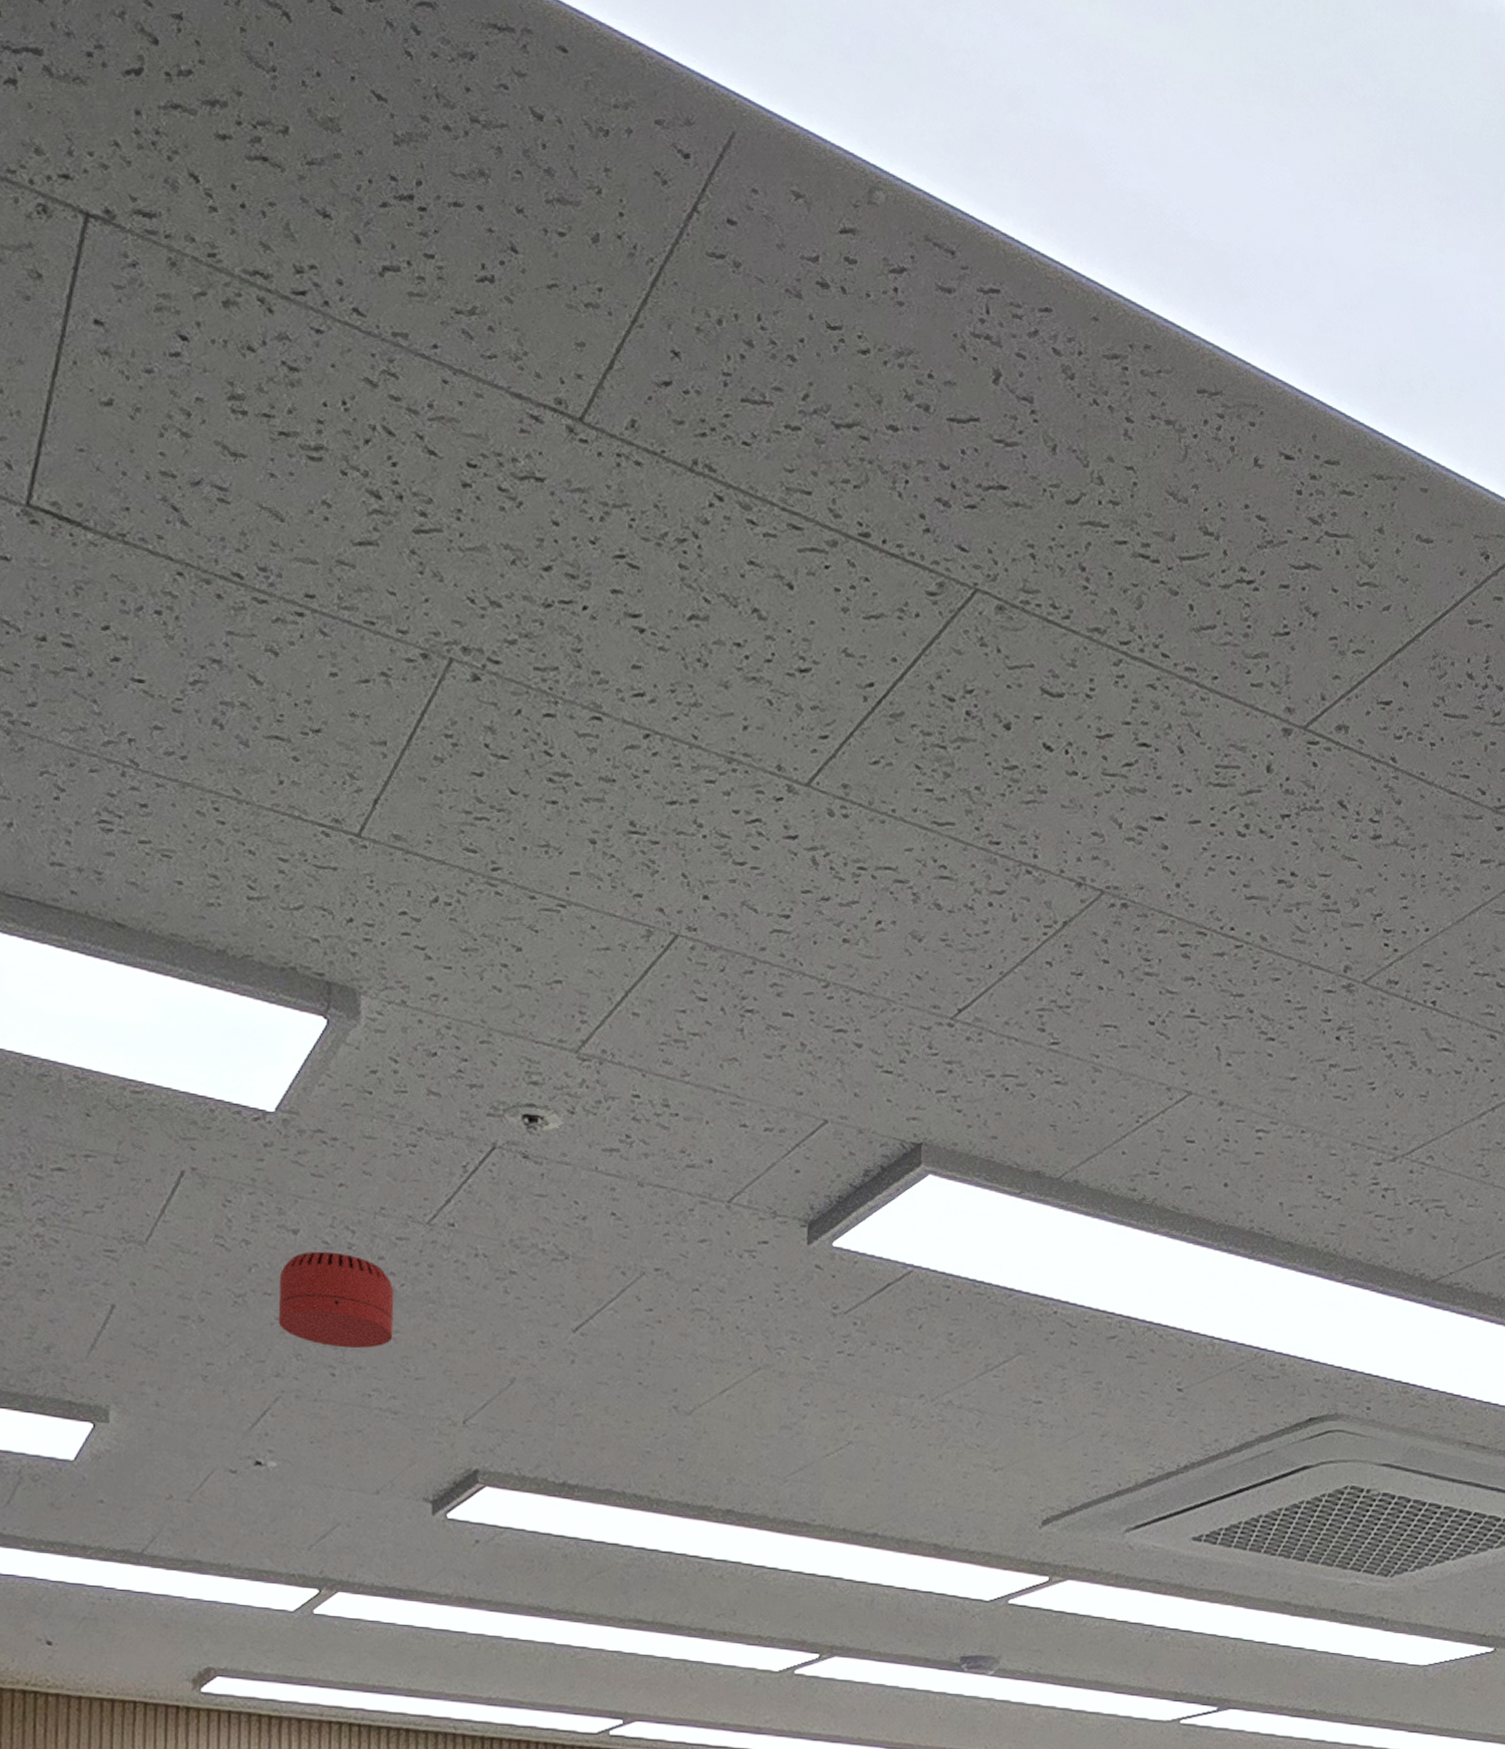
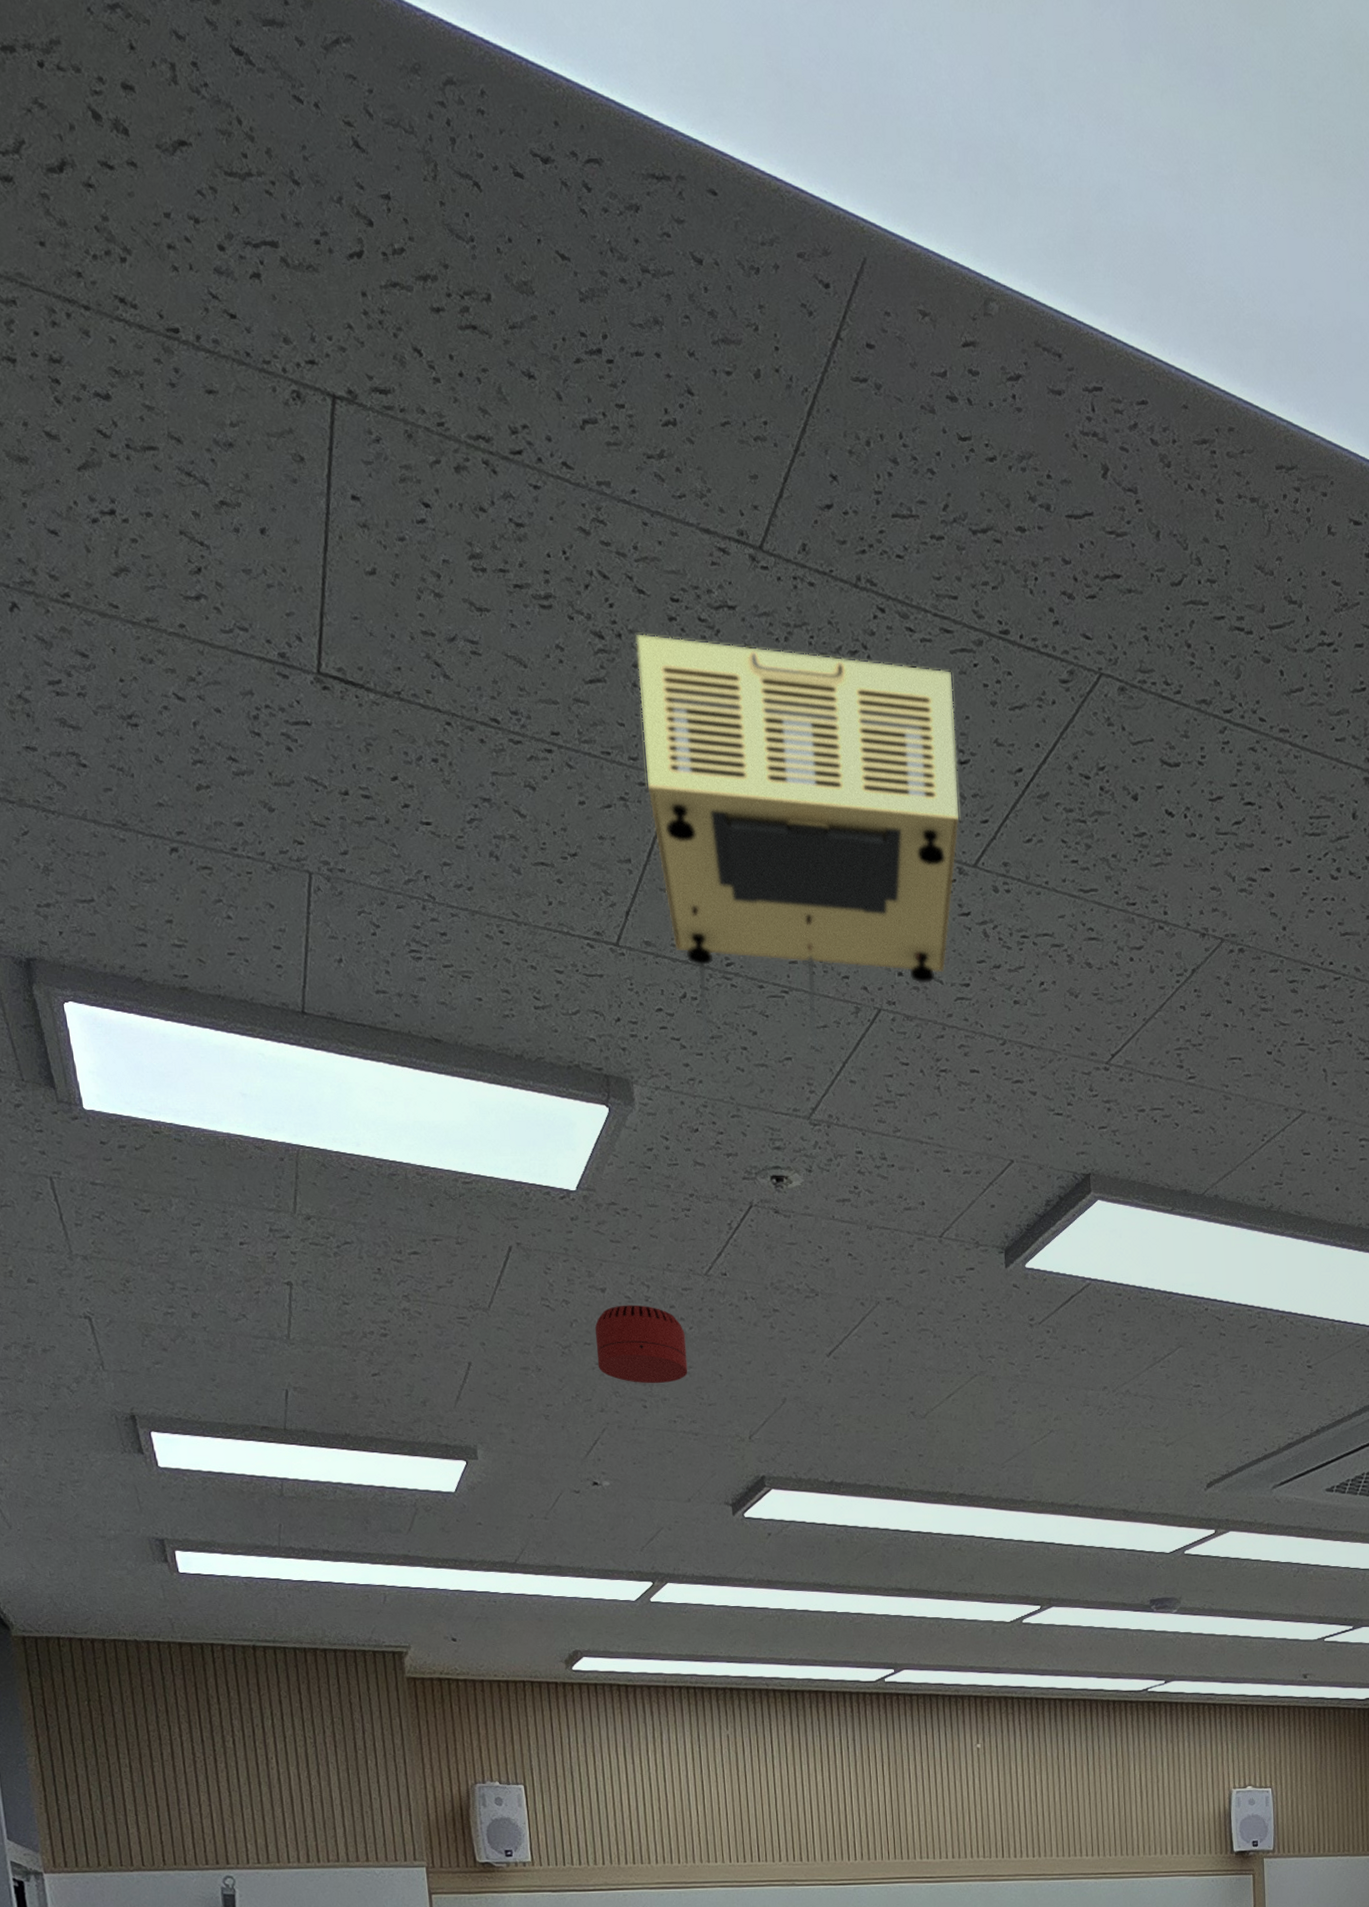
projector: none [416,498,798,977] -> present [635,634,960,1052]

